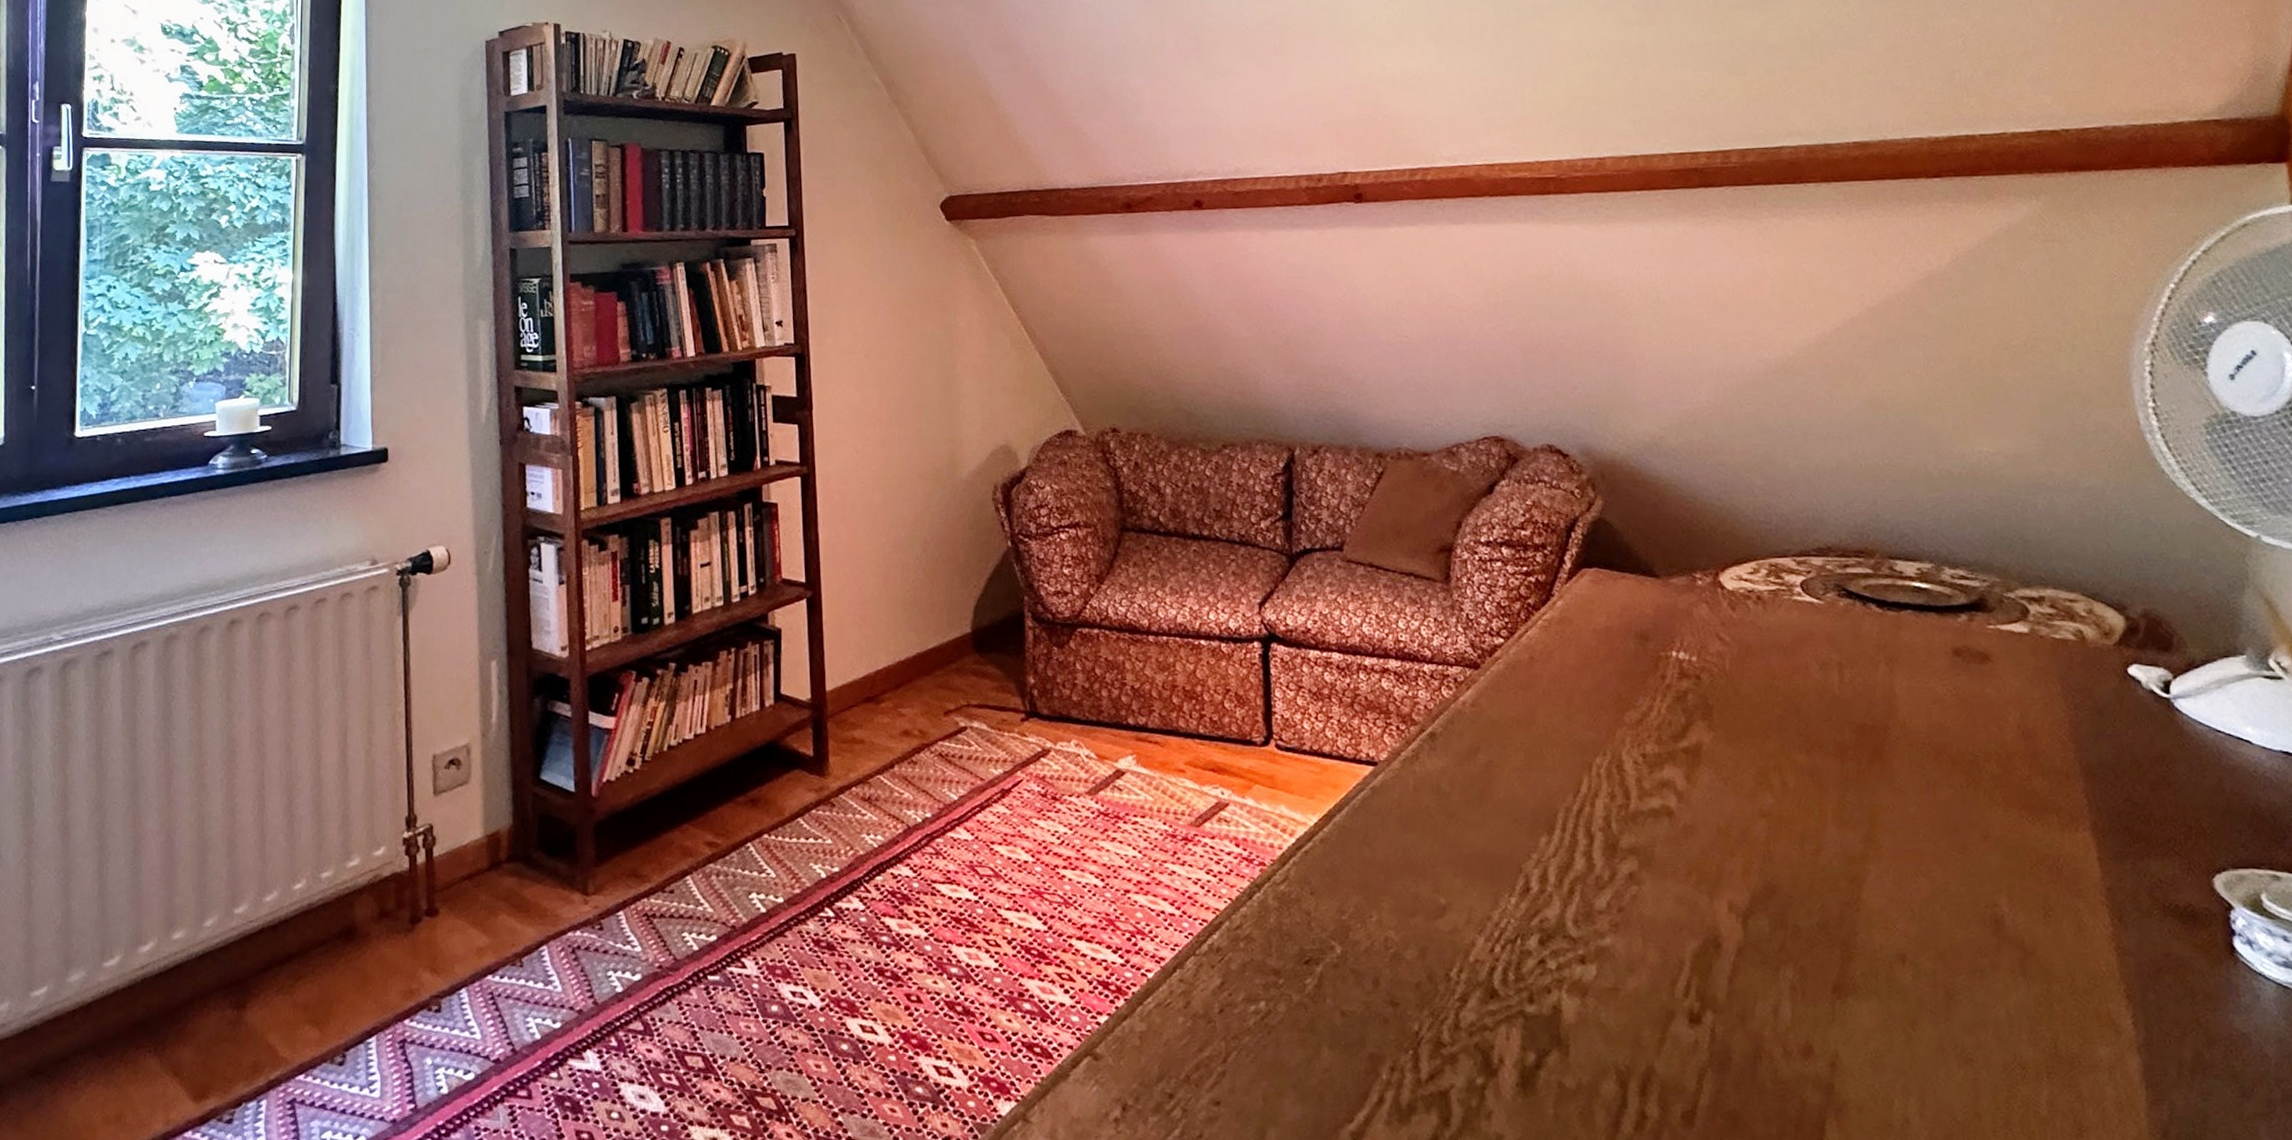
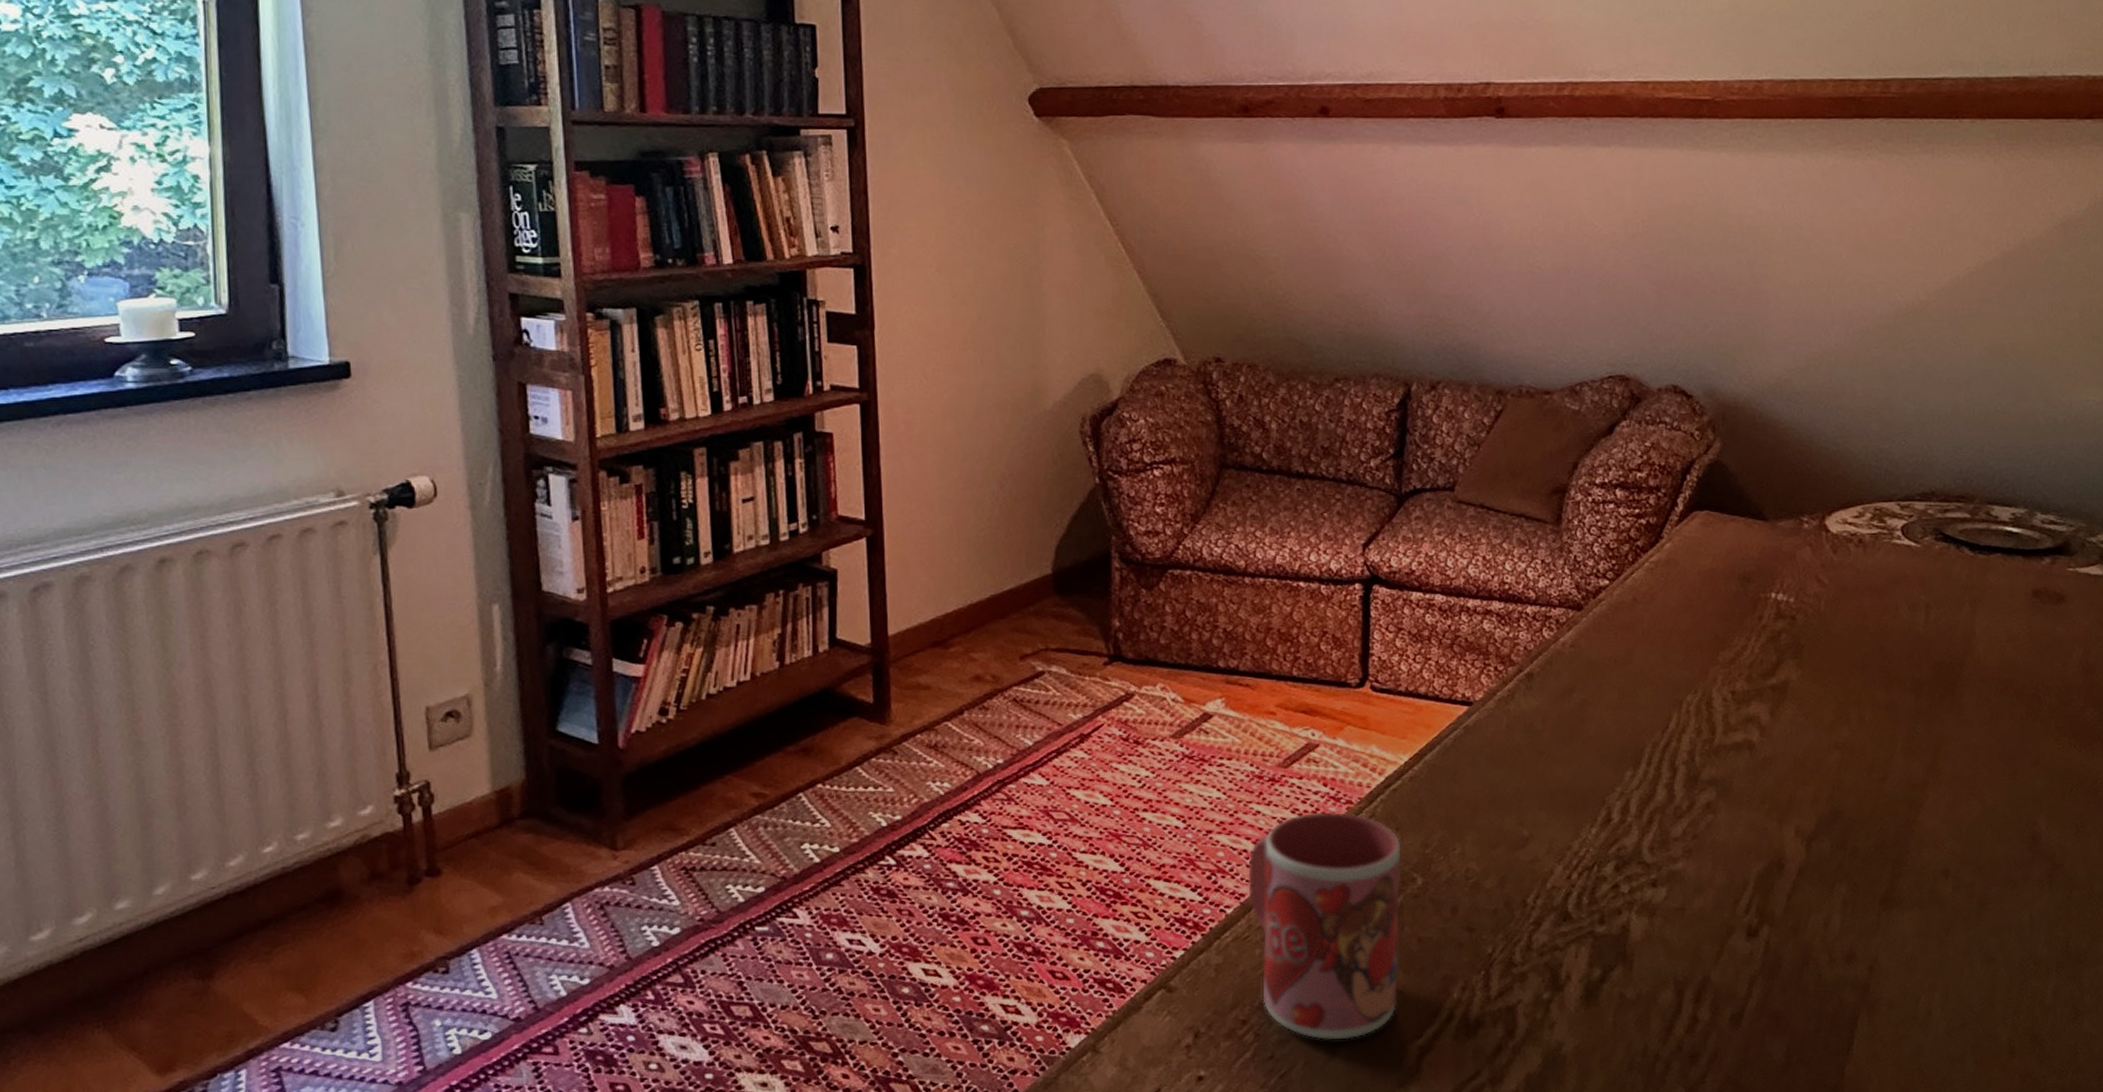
mug: none [1166,873,1325,1120] -> present [1248,811,1401,1040]

